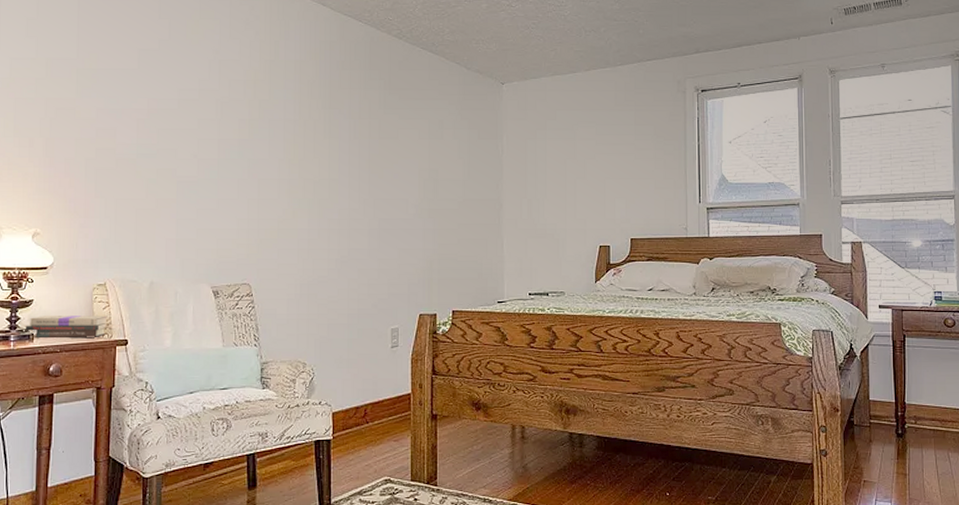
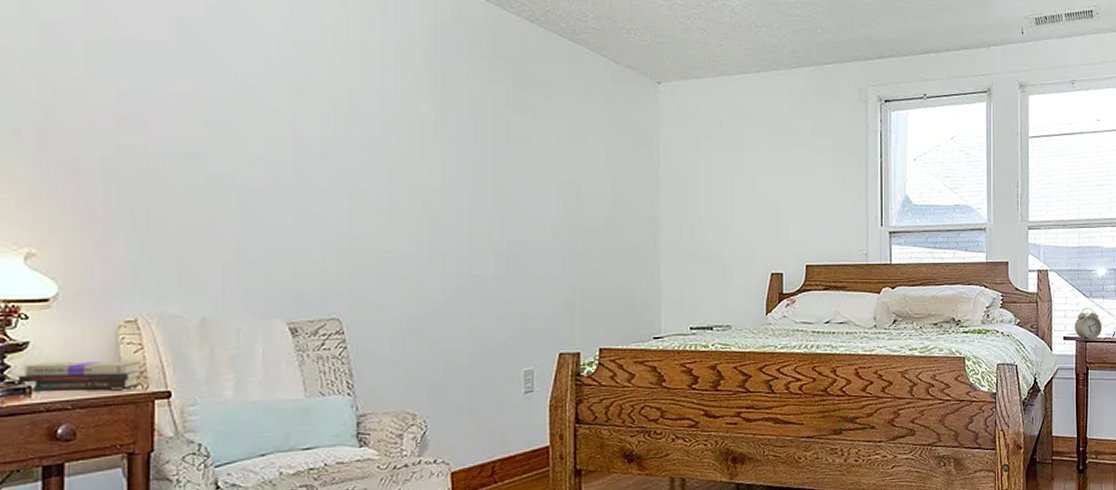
alarm clock: none [889,277,919,309] -> present [1074,307,1103,340]

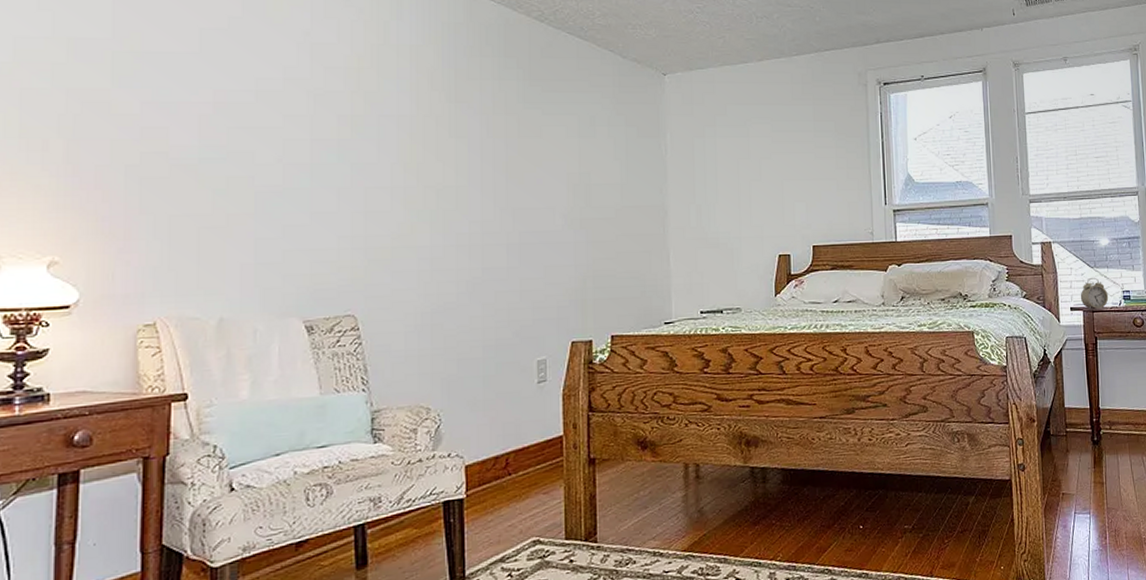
books: present [17,361,141,391] -> none [36,364,159,398]

